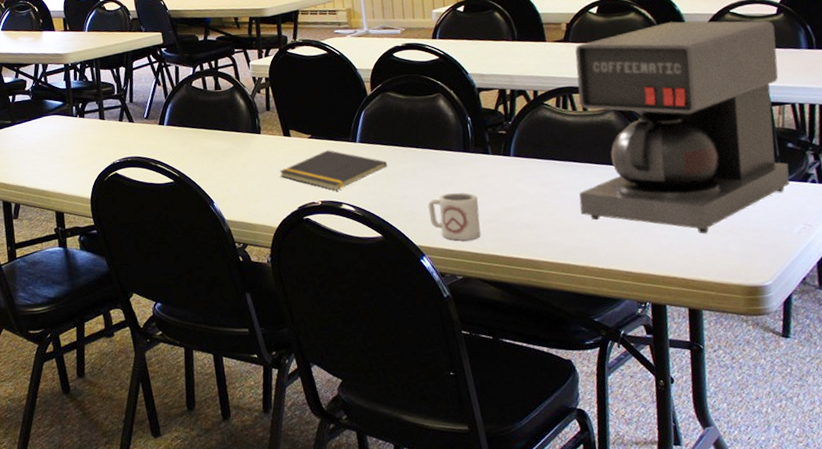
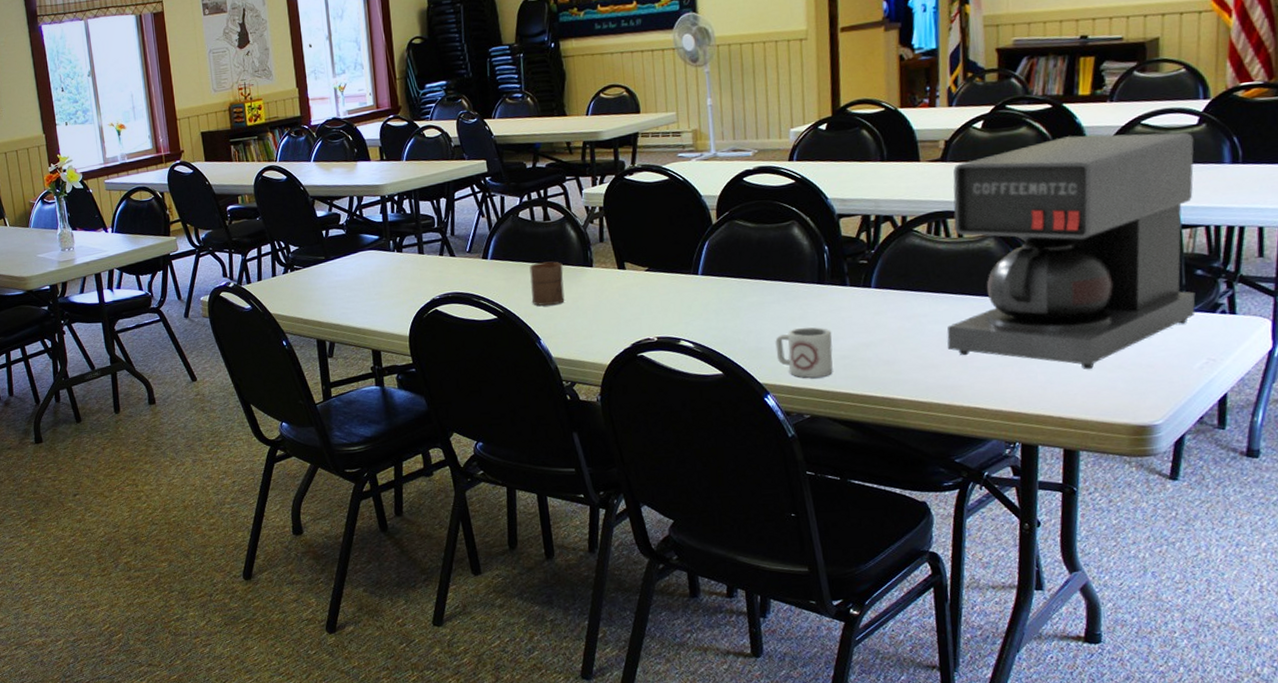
cup: none [202,128,236,171] -> present [529,261,565,306]
notepad: present [279,150,388,190] -> none [612,283,733,326]

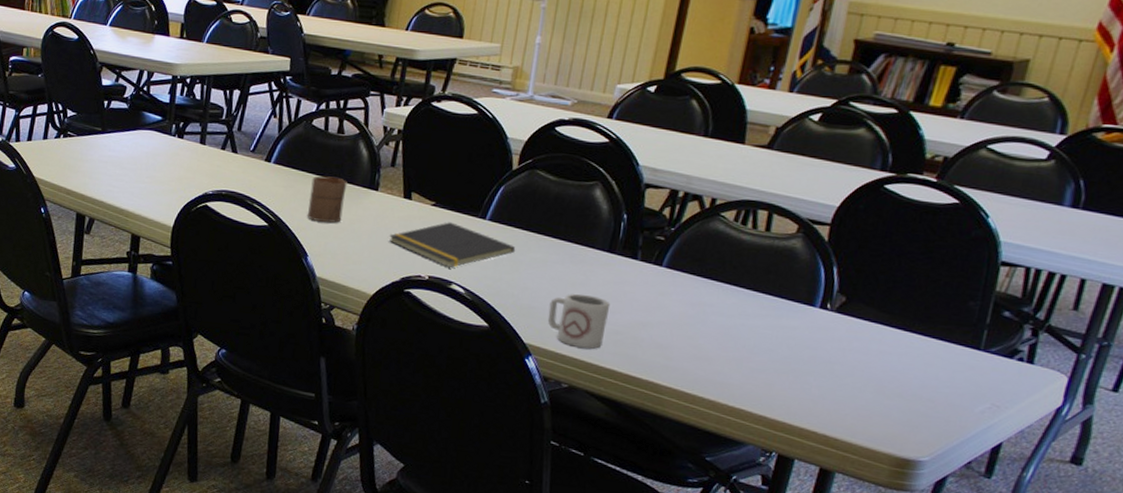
notepad: none [612,283,733,326] -> present [389,222,516,267]
coffee maker: present [947,132,1196,370] -> none [726,146,1038,393]

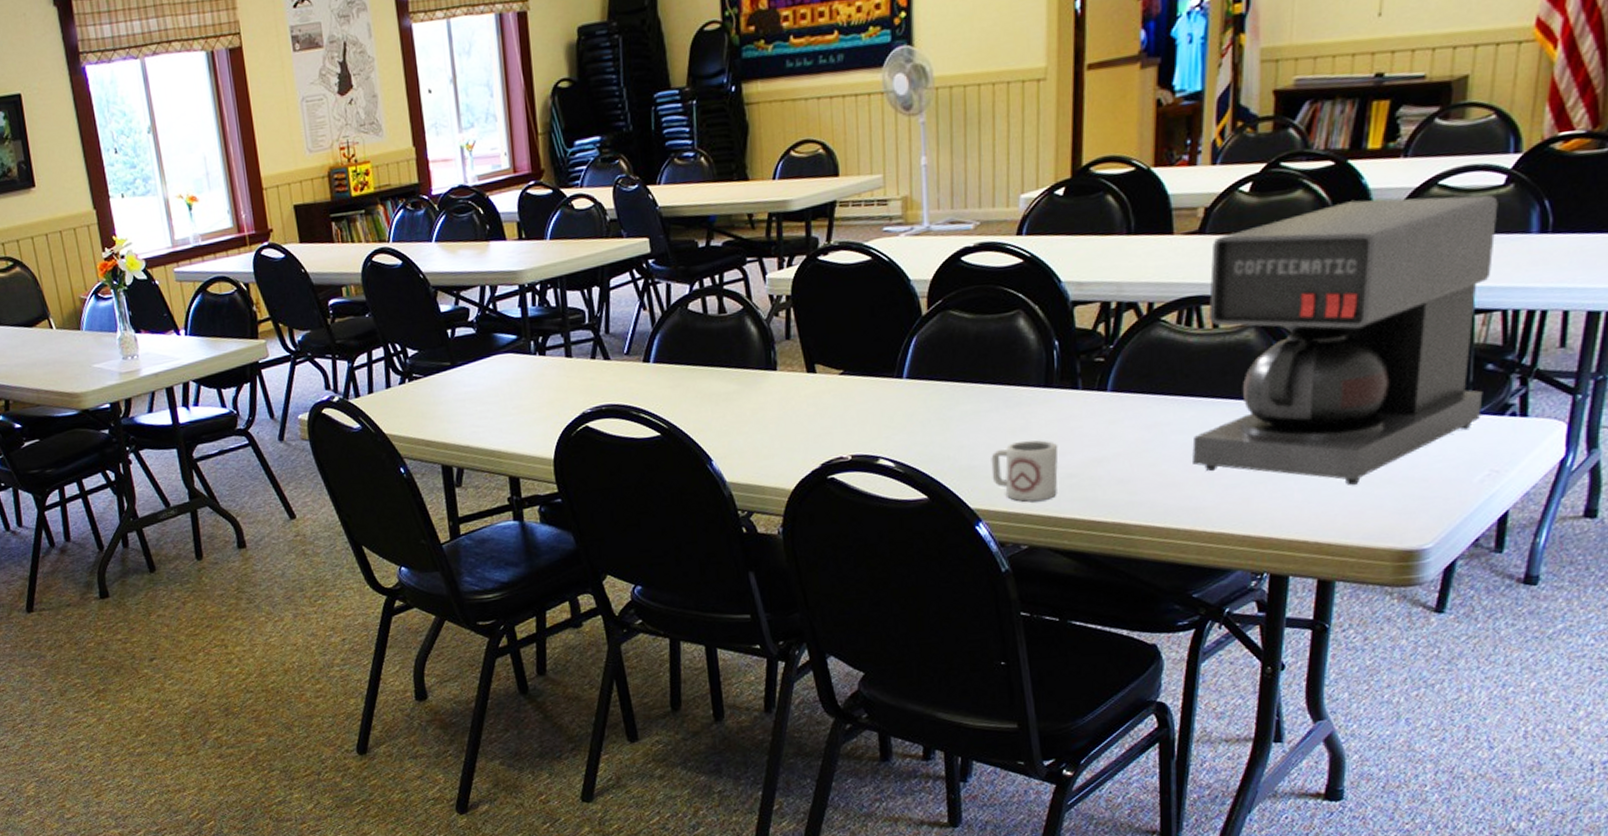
cup: present [308,176,347,223] -> none [700,364,742,420]
notepad: present [389,222,516,267] -> none [799,389,943,441]
coffee maker: none [726,146,1038,393] -> present [1192,195,1498,486]

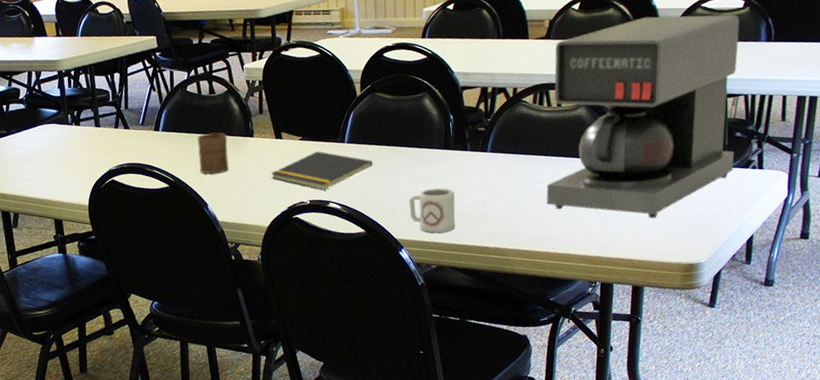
cup: none [700,364,742,420] -> present [197,132,229,174]
notepad: none [799,389,943,441] -> present [271,151,374,190]

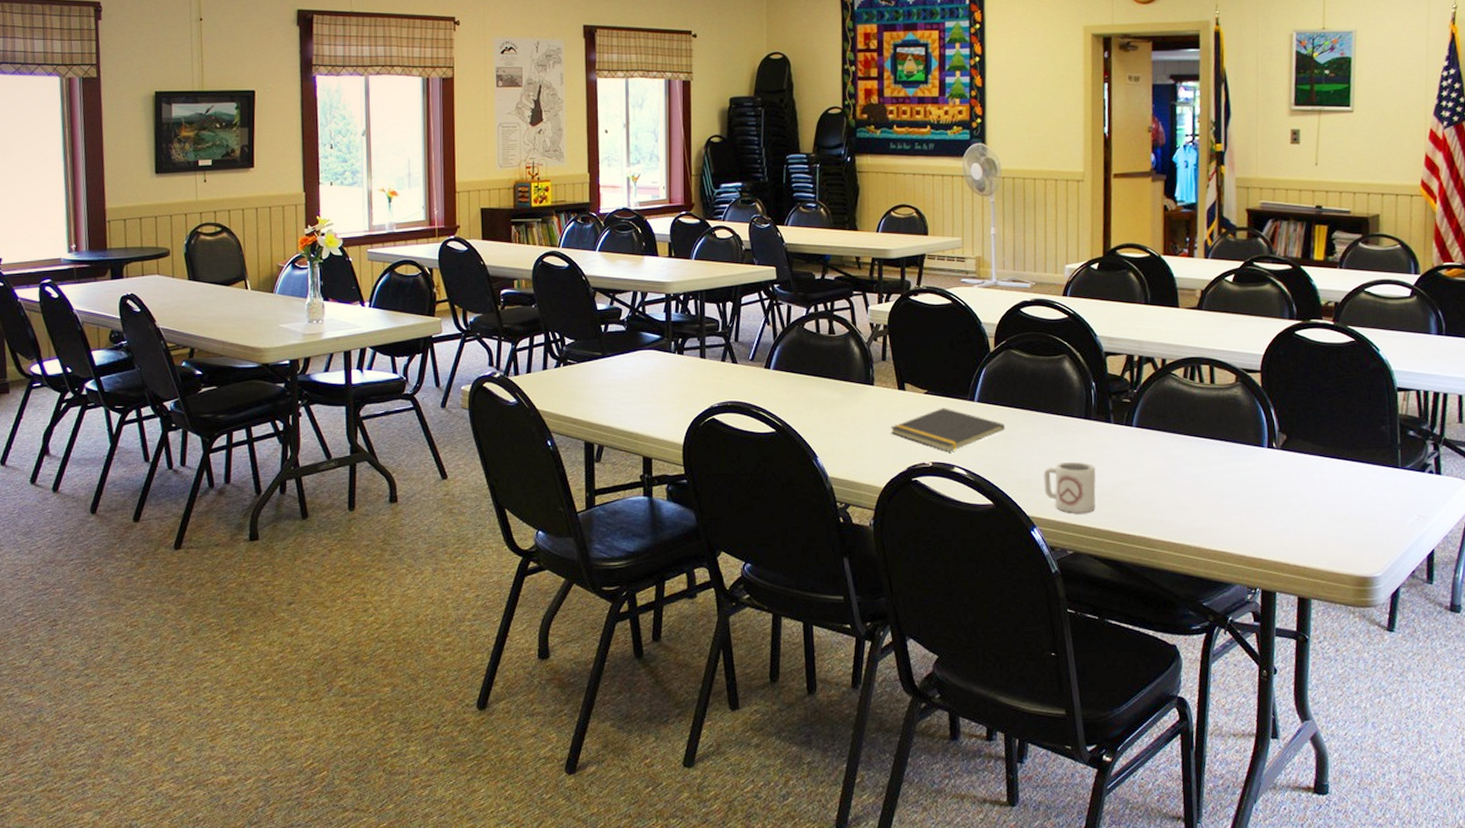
cup: present [197,132,229,174] -> none [811,376,845,422]
coffee maker: present [546,14,740,219] -> none [1198,297,1408,520]

